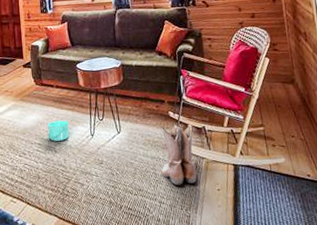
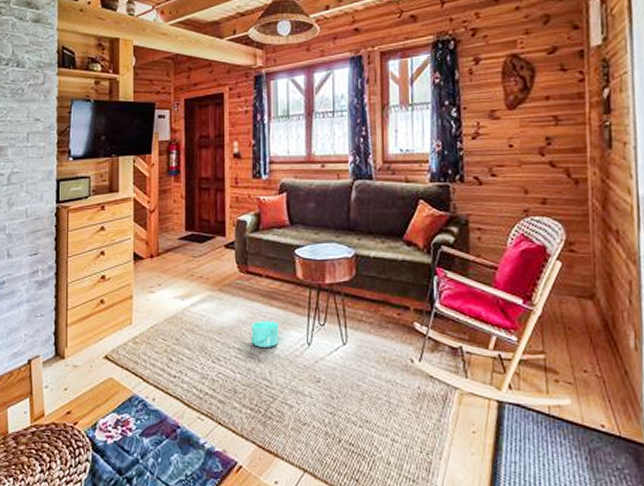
boots: present [161,124,197,185] -> none [397,341,446,421]

